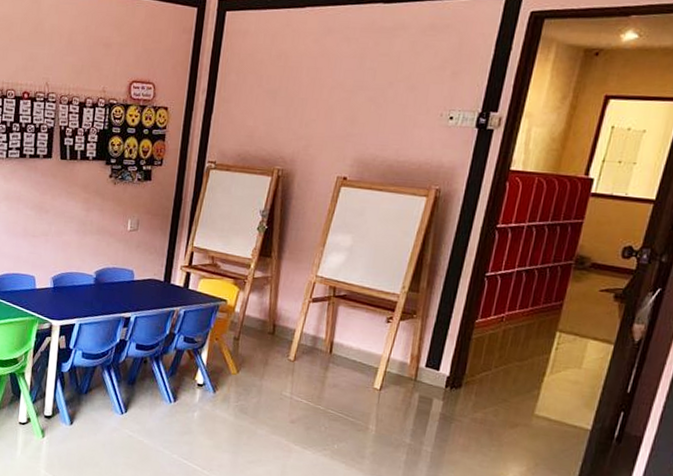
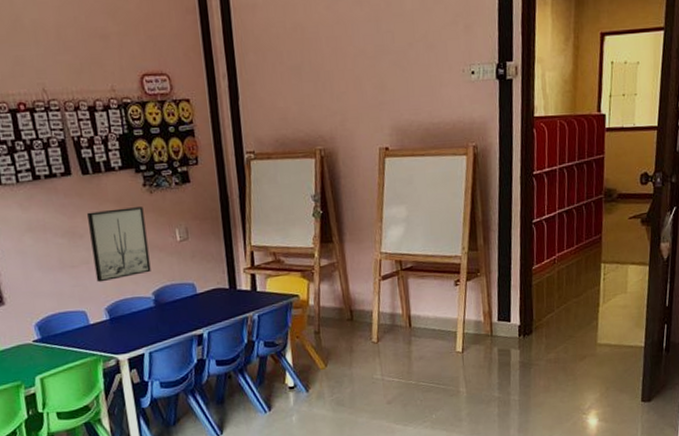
wall art: none [50,192,105,254] -> present [87,207,151,283]

